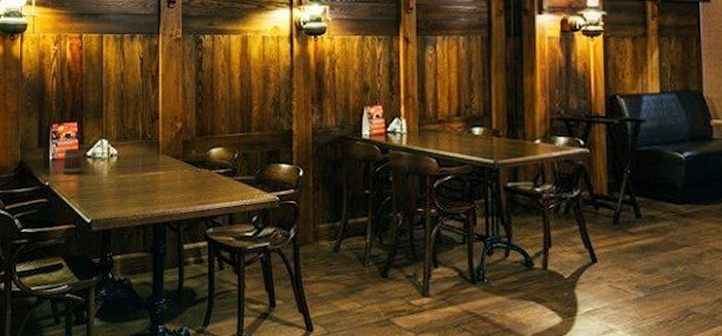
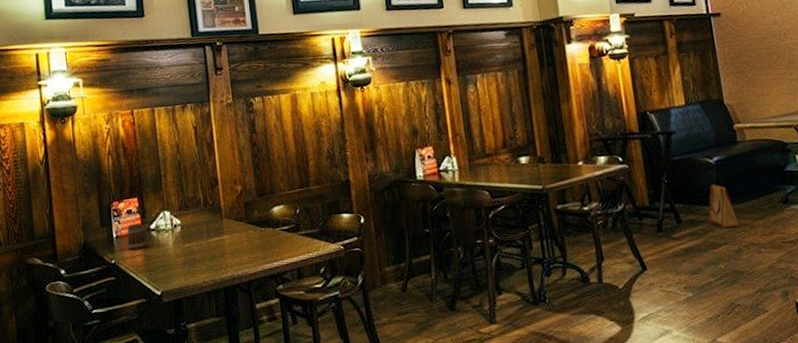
shopping bag: none [670,180,704,230] -> present [708,184,739,229]

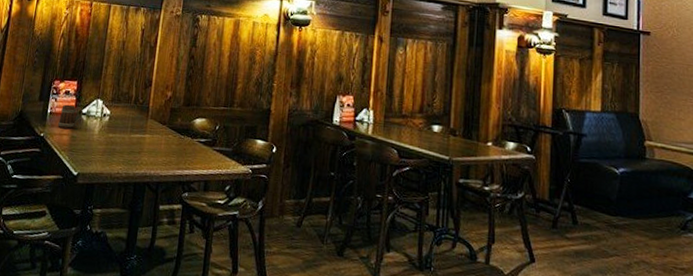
shopping bag: present [708,184,739,229] -> none [603,193,633,242]

